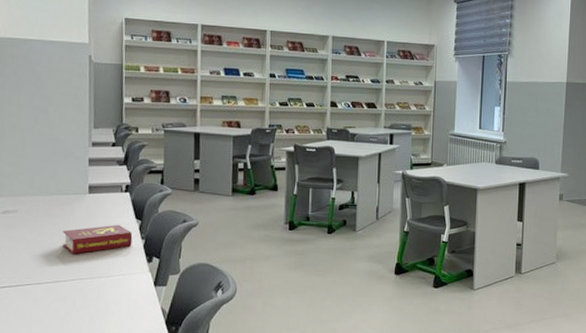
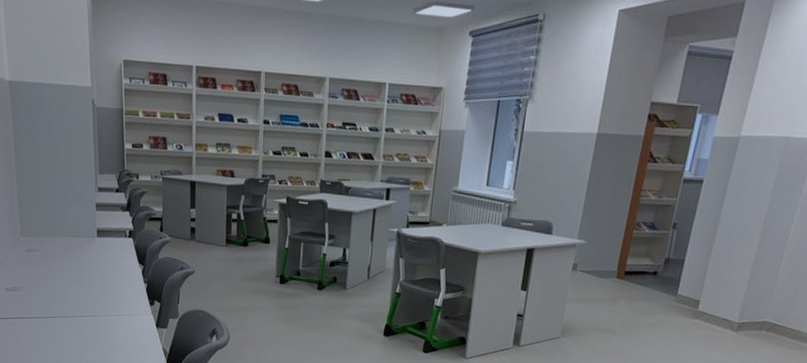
book: present [62,224,133,254] -> none [76,267,137,293]

